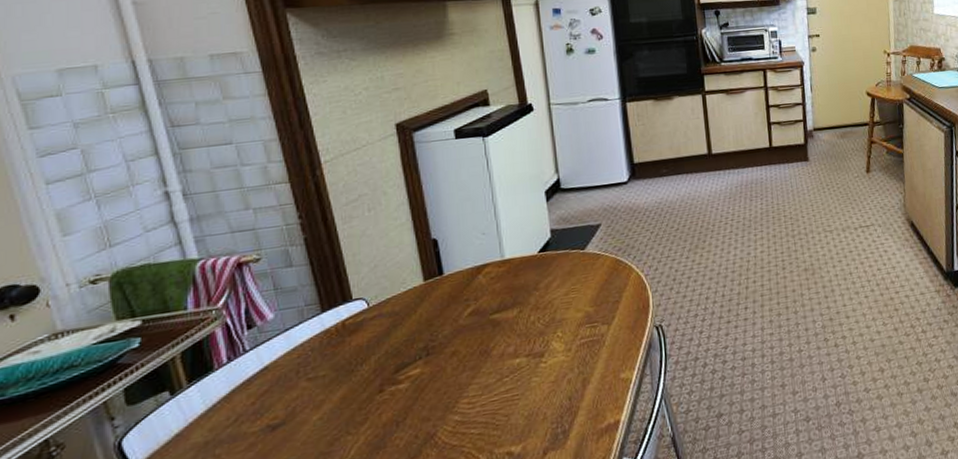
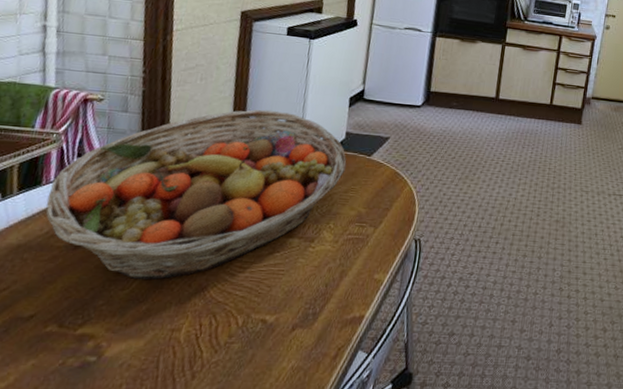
fruit basket: none [225,223,560,446] -> present [45,109,347,281]

